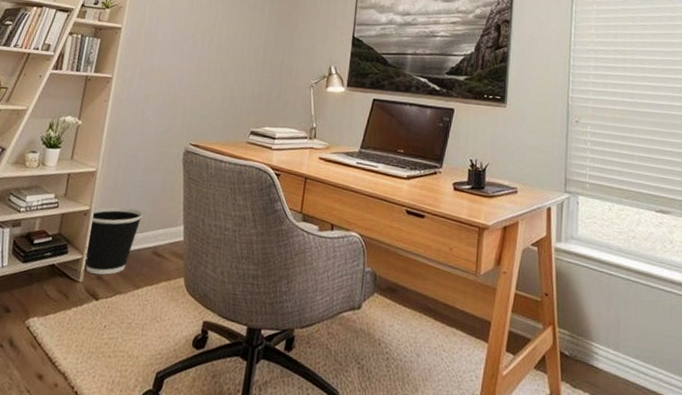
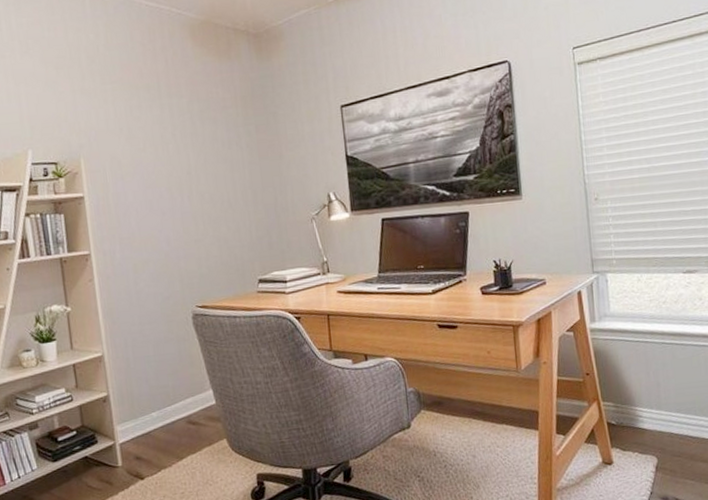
wastebasket: present [85,207,144,275] -> none [110,384,167,456]

